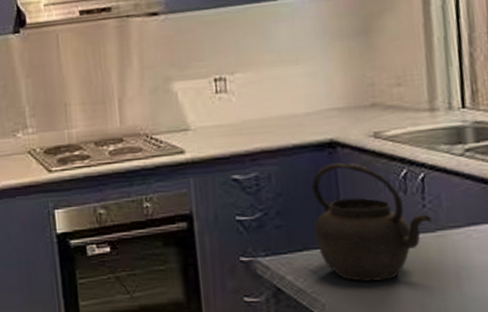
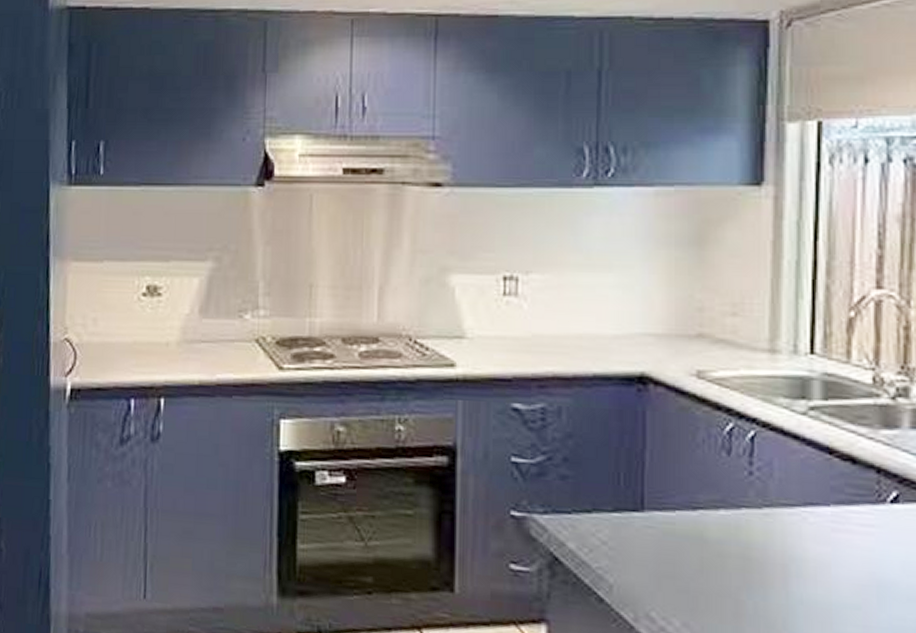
kettle: present [312,162,433,282] -> none [608,403,760,564]

